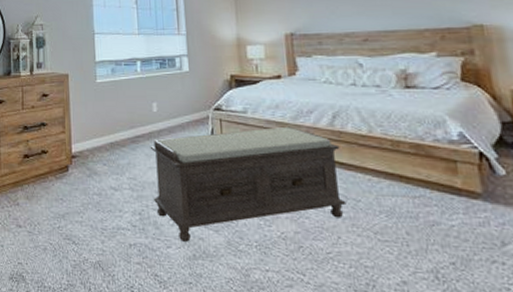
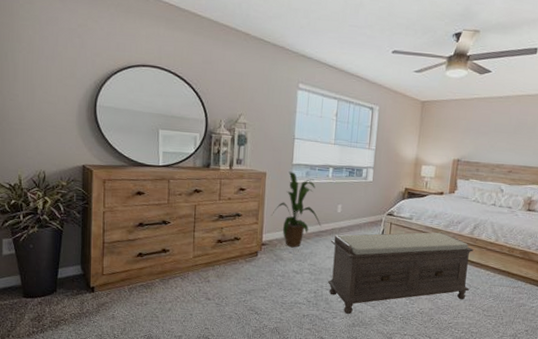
house plant: none [78,70,137,159] -> present [270,171,322,248]

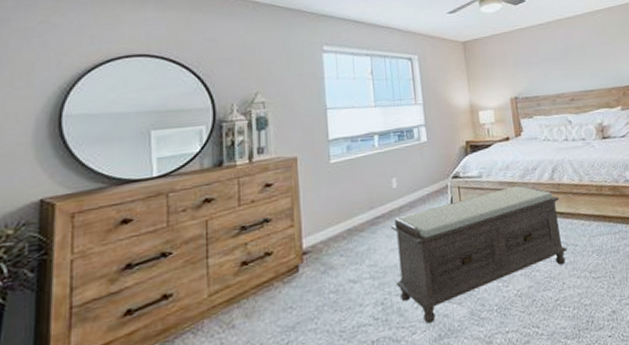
house plant: present [270,171,322,248] -> none [309,149,376,249]

